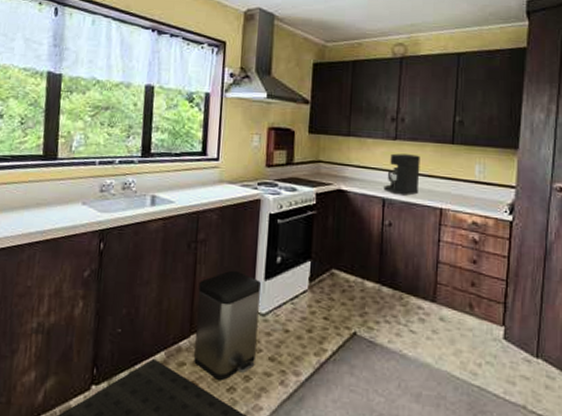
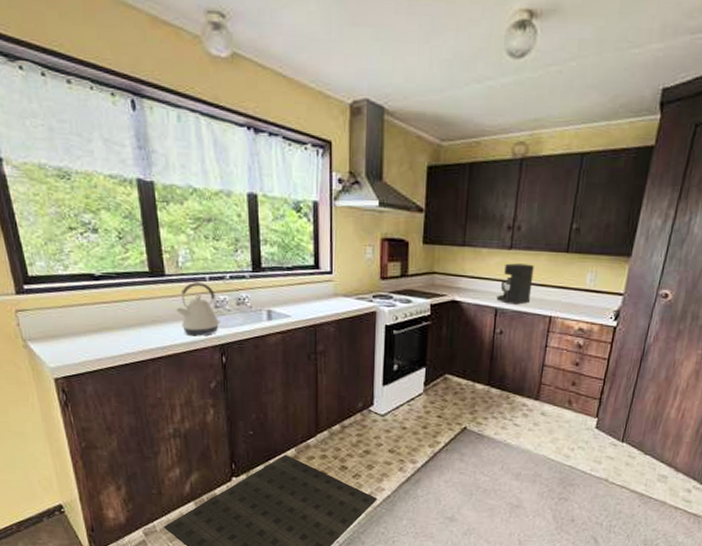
kettle: none [62,166,104,221] -> present [176,282,220,337]
pedal bin: present [194,270,261,380] -> none [321,378,379,469]

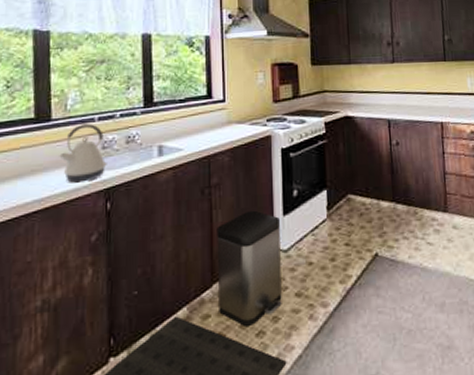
pedal bin: none [321,378,379,469] -> present [217,210,282,326]
coffee maker: present [496,263,534,305] -> none [387,75,420,115]

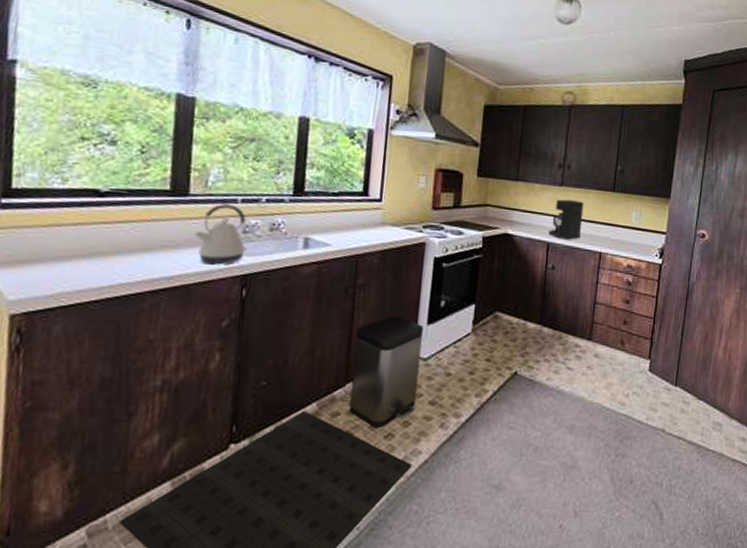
coffee maker: none [387,75,420,115] -> present [548,199,584,240]

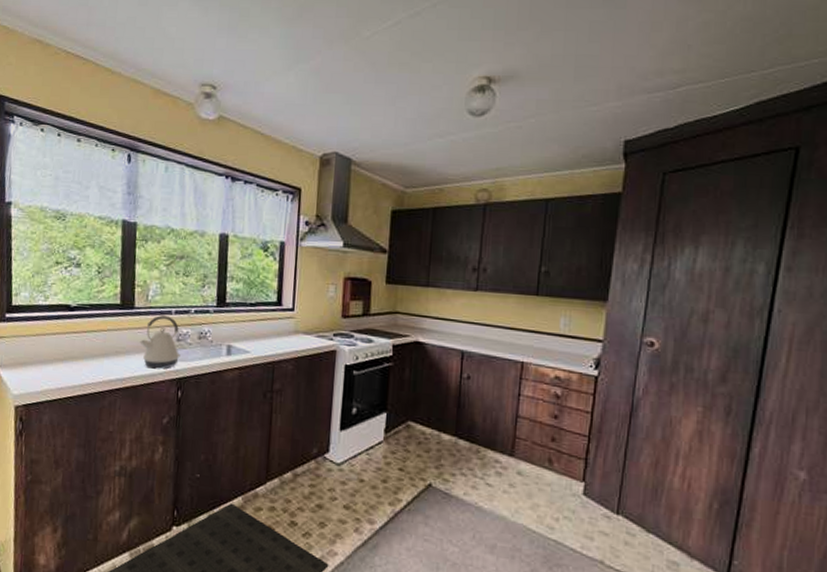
pedal bin: present [349,315,423,427] -> none [270,420,336,526]
coffee maker: present [548,199,584,240] -> none [462,305,502,349]

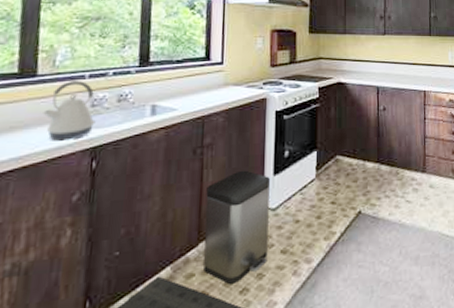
pedal bin: none [270,420,336,526] -> present [203,170,270,284]

